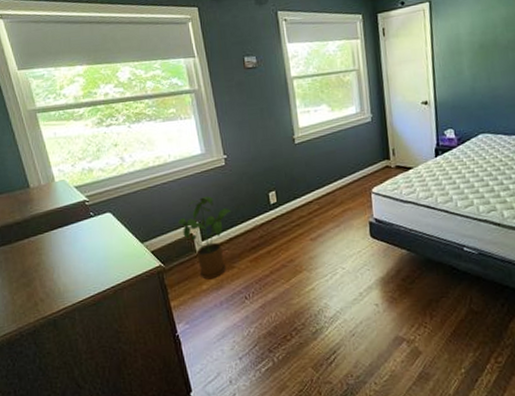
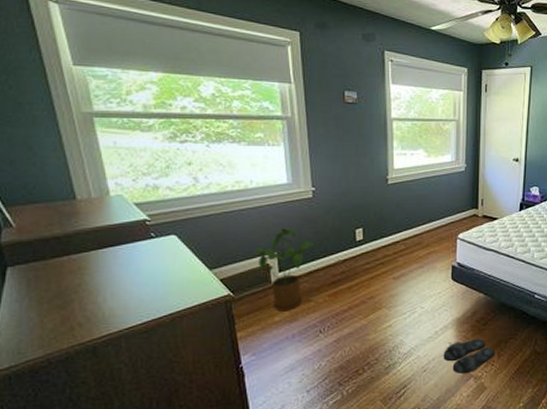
slippers: none [370,298,426,337] -> present [443,338,495,373]

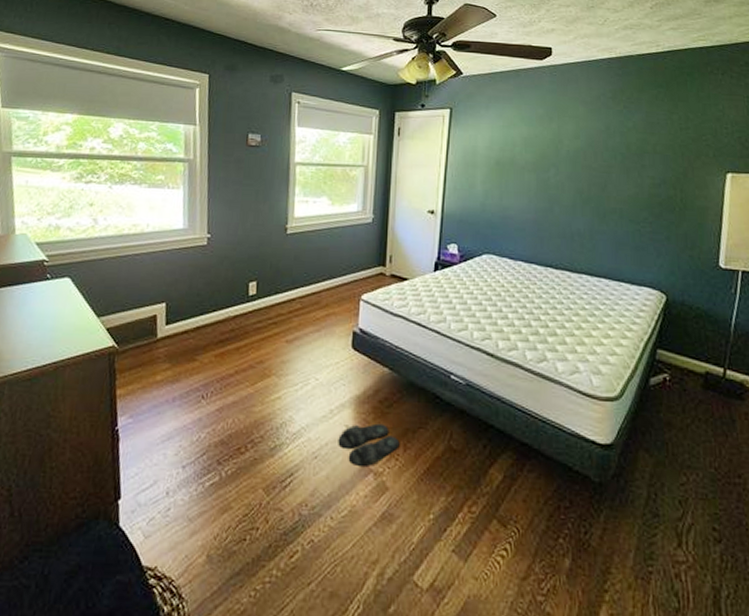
house plant: present [254,226,315,312] -> none [143,275,206,370]

